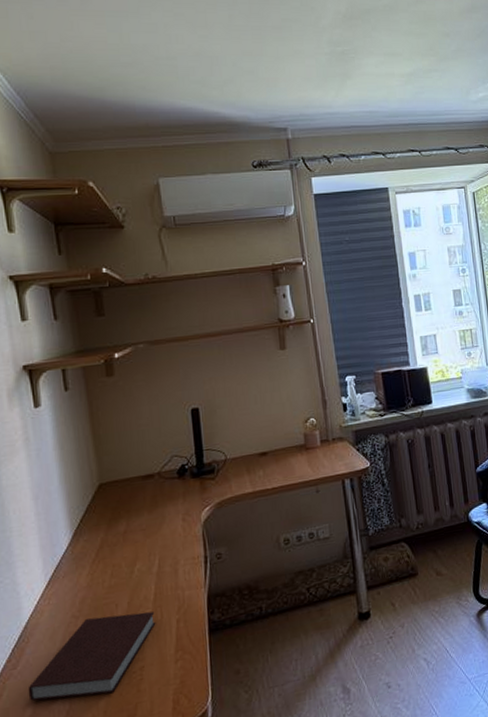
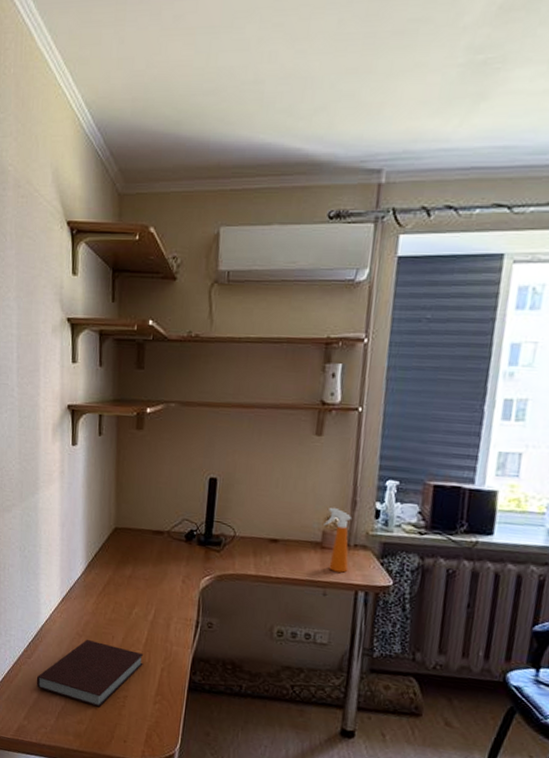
spray bottle: none [303,410,332,468] -> present [324,508,351,573]

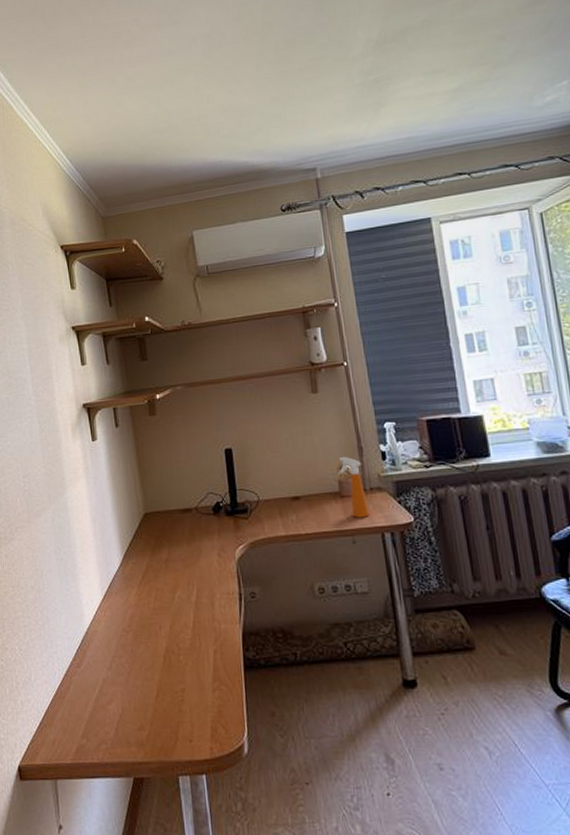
notebook: present [36,640,144,708] -> none [89,635,195,708]

